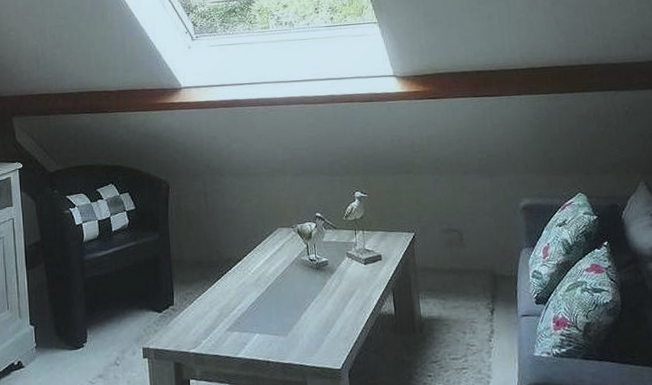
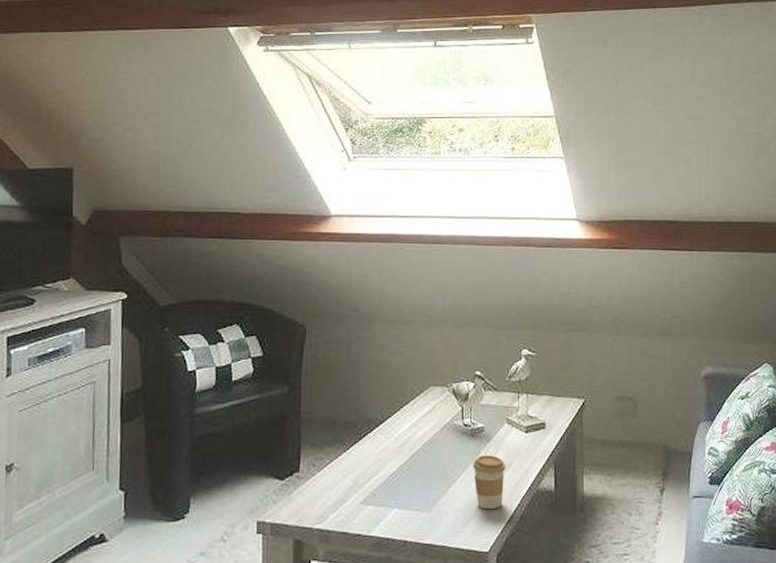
coffee cup: none [320,285,350,333] -> present [473,455,505,510]

